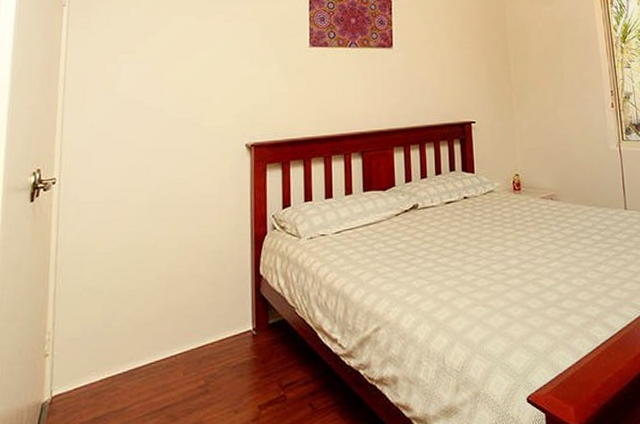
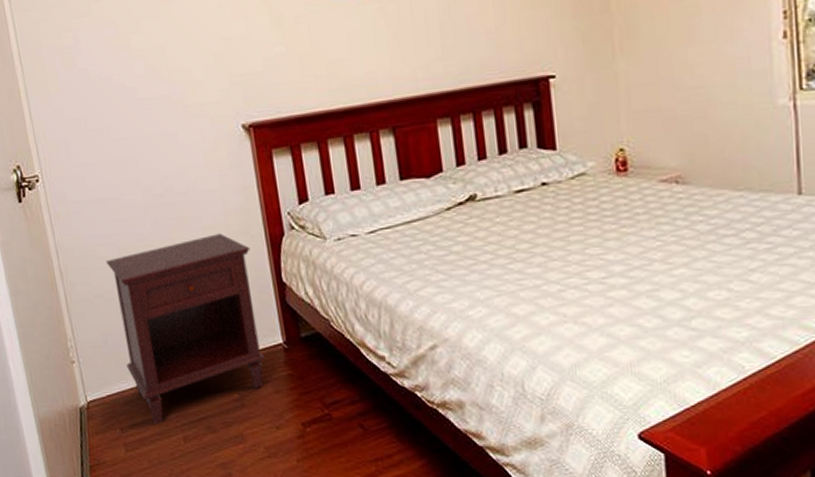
nightstand: none [101,232,236,417] -> present [106,233,265,425]

